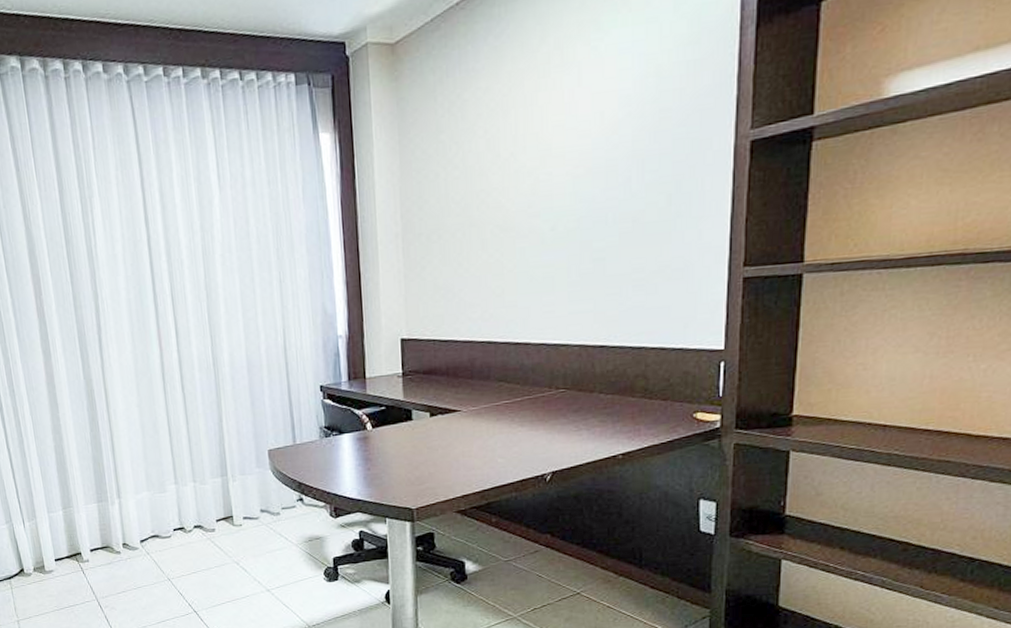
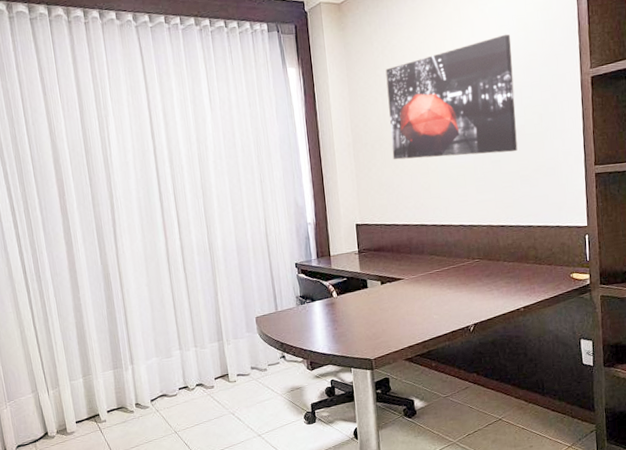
wall art: none [452,81,635,256] -> present [385,34,518,160]

